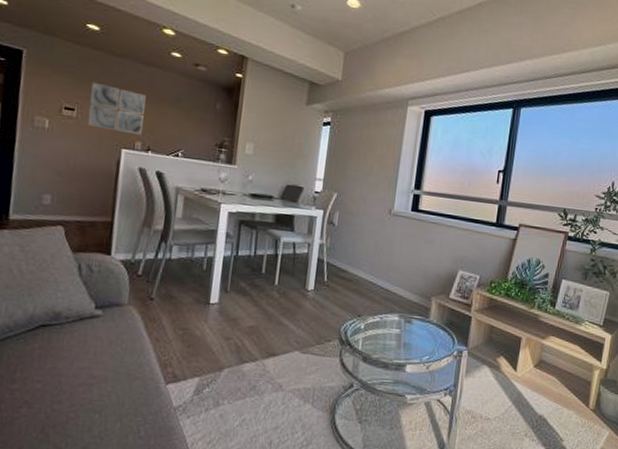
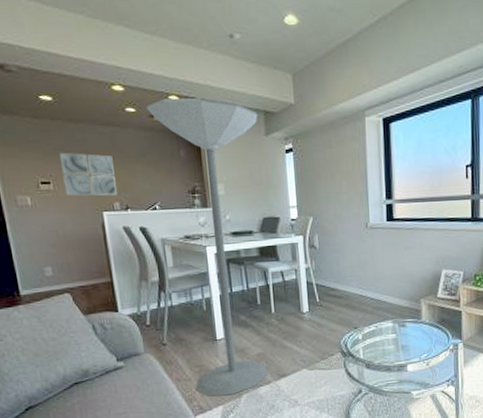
floor lamp: none [174,50,303,367] -> present [147,97,268,397]

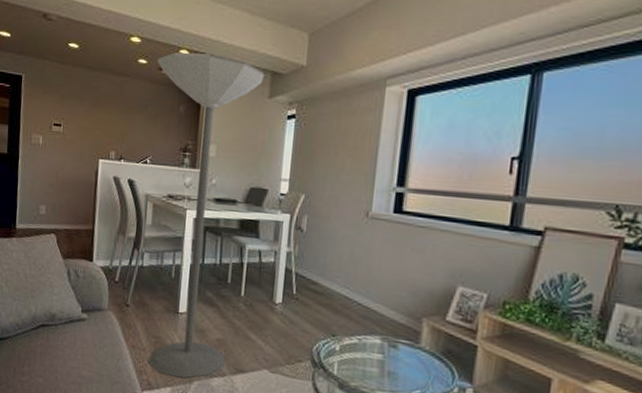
wall art: present [60,152,118,196] -> none [71,97,118,145]

